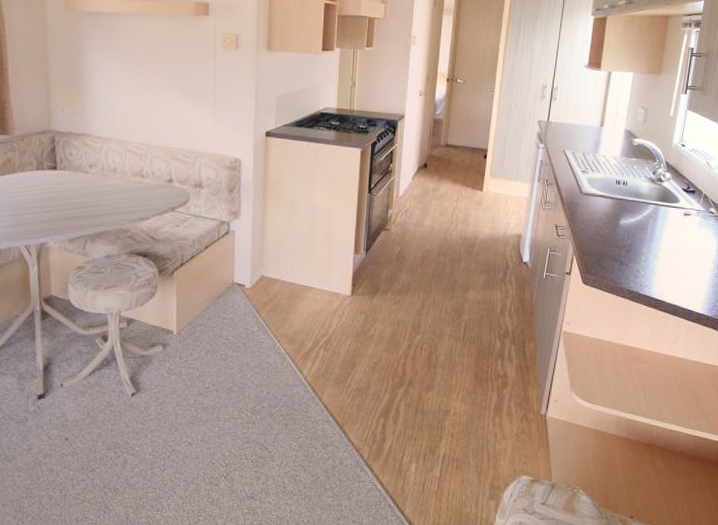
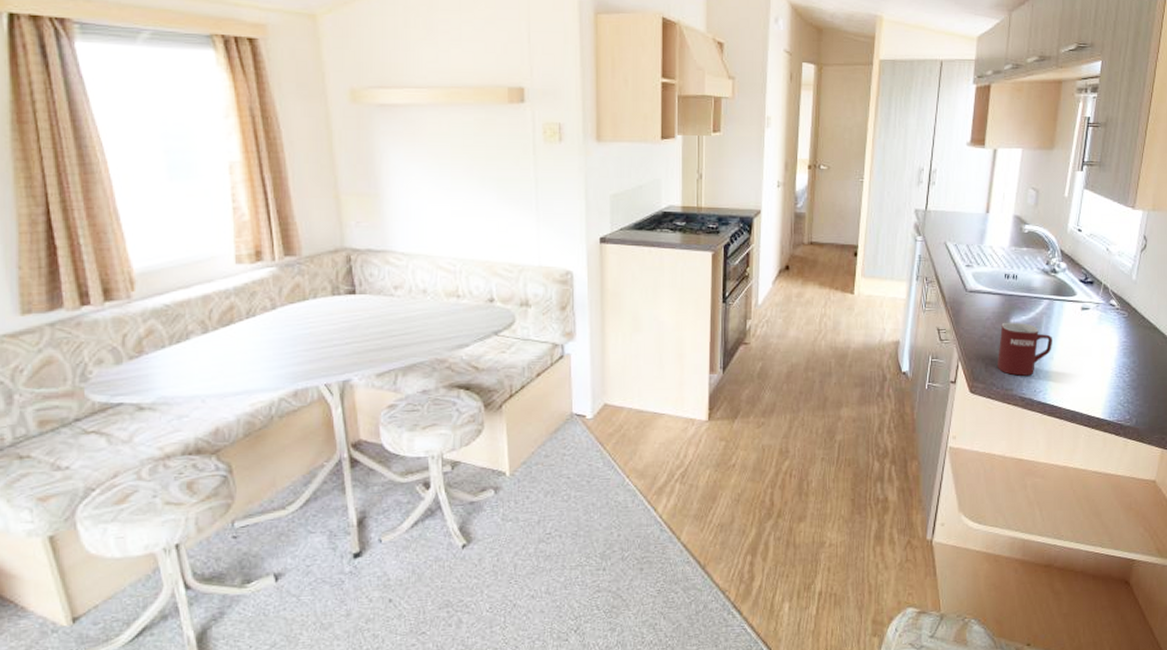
mug: none [608,222,657,271] -> present [998,322,1052,376]

